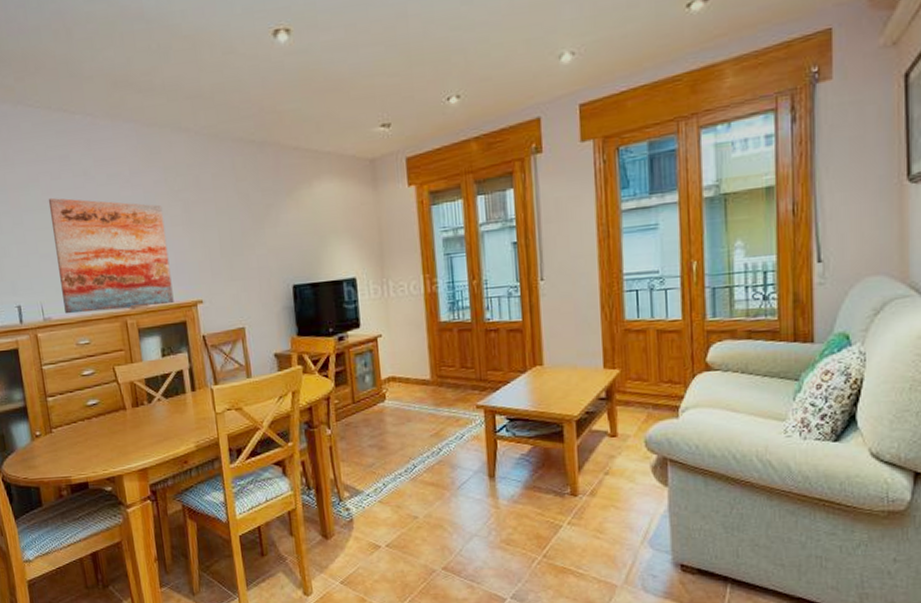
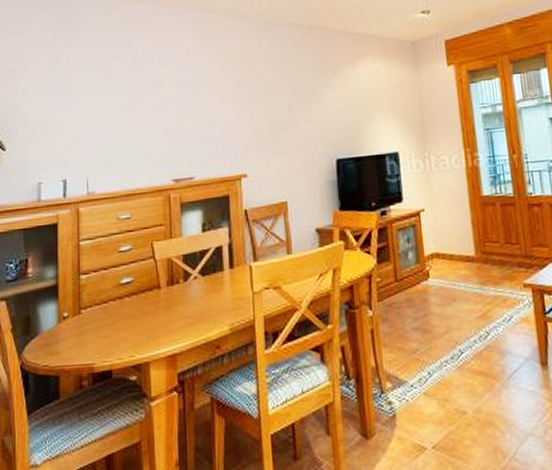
wall art: present [48,197,174,315] -> none [106,76,219,188]

